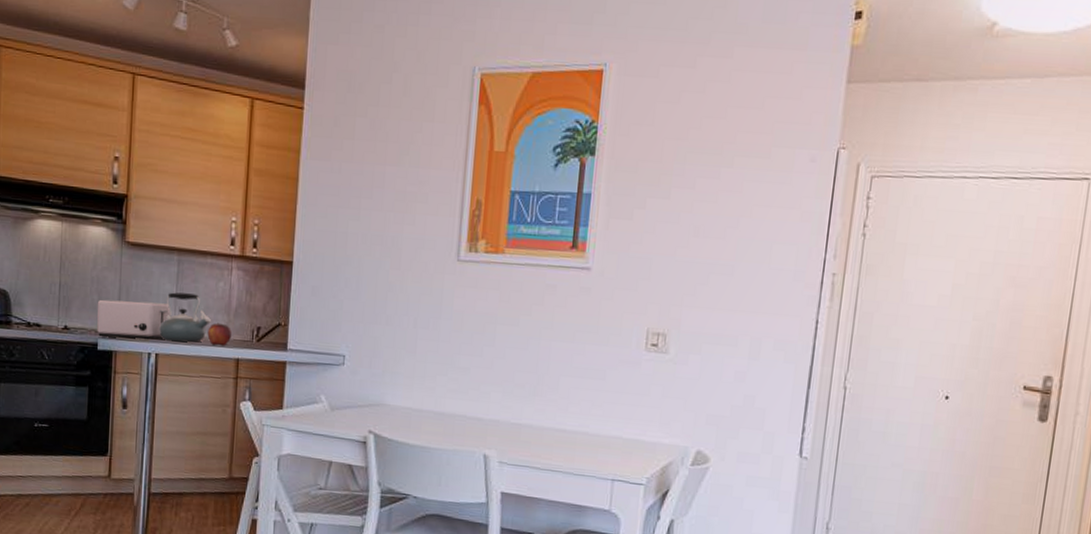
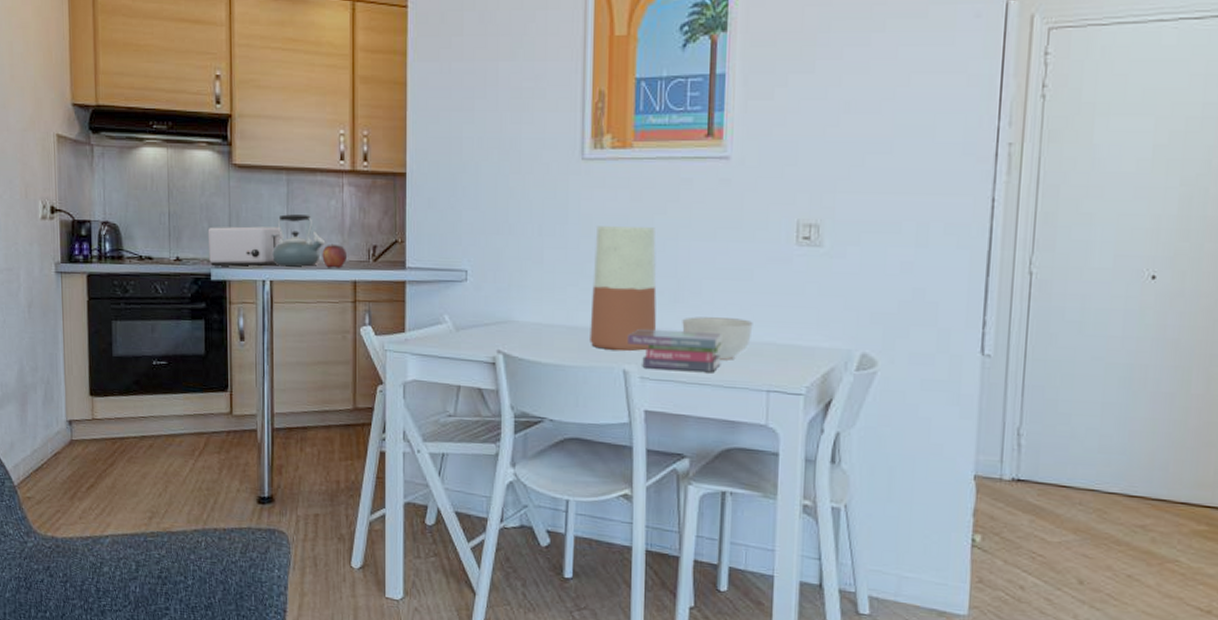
vase: none [455,322,521,438] -> present [590,226,657,351]
books: none [489,417,575,462] -> present [627,328,722,373]
bowl: none [539,409,603,451] -> present [682,317,753,360]

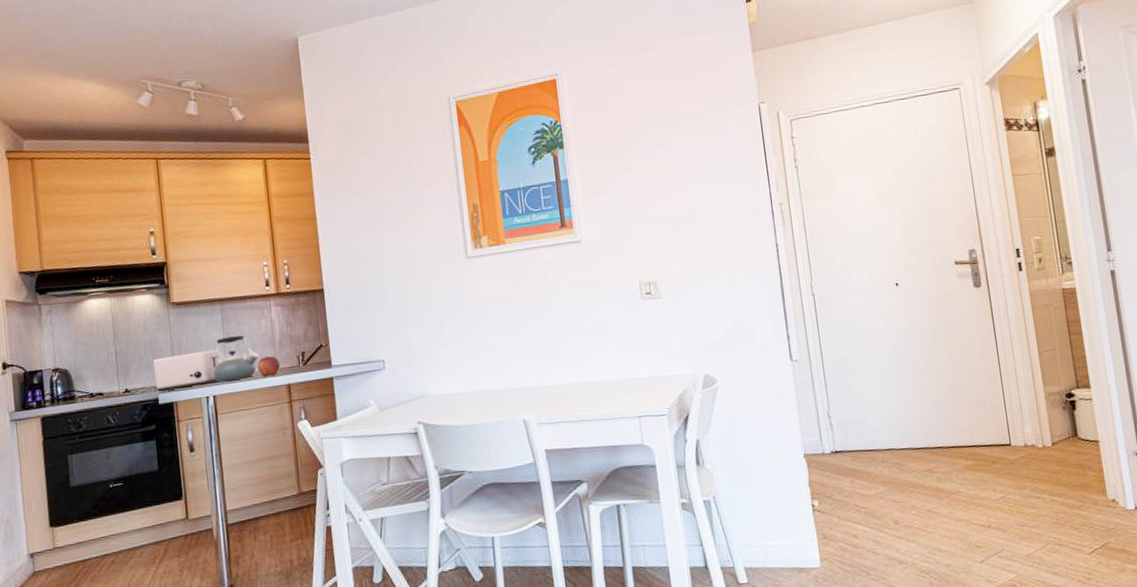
vase: present [590,226,657,351] -> none [485,303,544,406]
books: present [627,328,722,373] -> none [523,376,599,416]
bowl: present [682,317,753,360] -> none [564,363,620,398]

